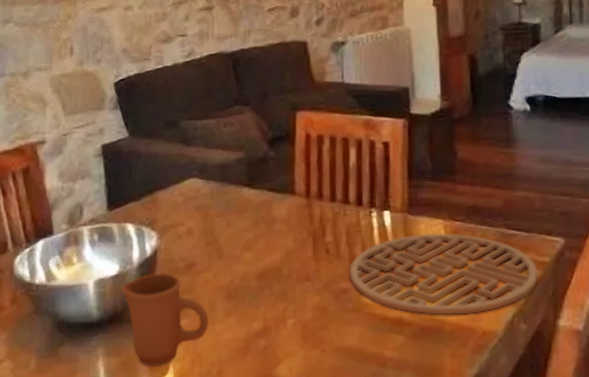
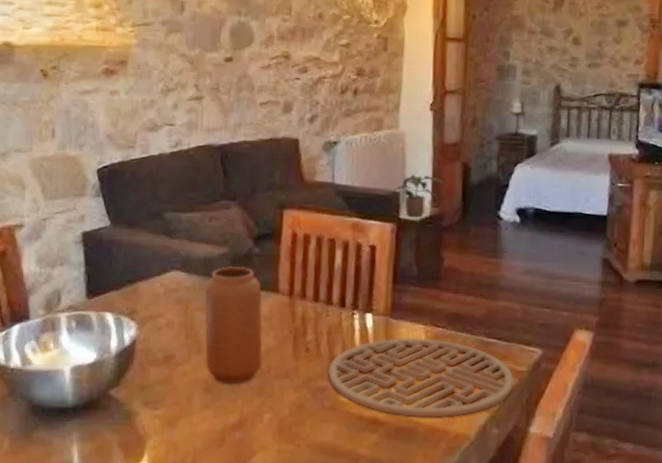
mug: present [122,273,208,366] -> none [98,363,185,453]
vase: none [222,170,283,290] -> present [204,266,263,384]
potted plant: none [403,69,452,111] -> present [393,174,444,217]

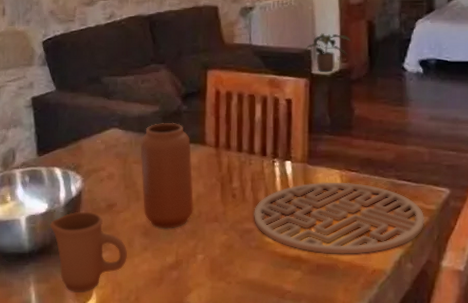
mug: none [98,363,185,453] -> present [50,211,127,292]

